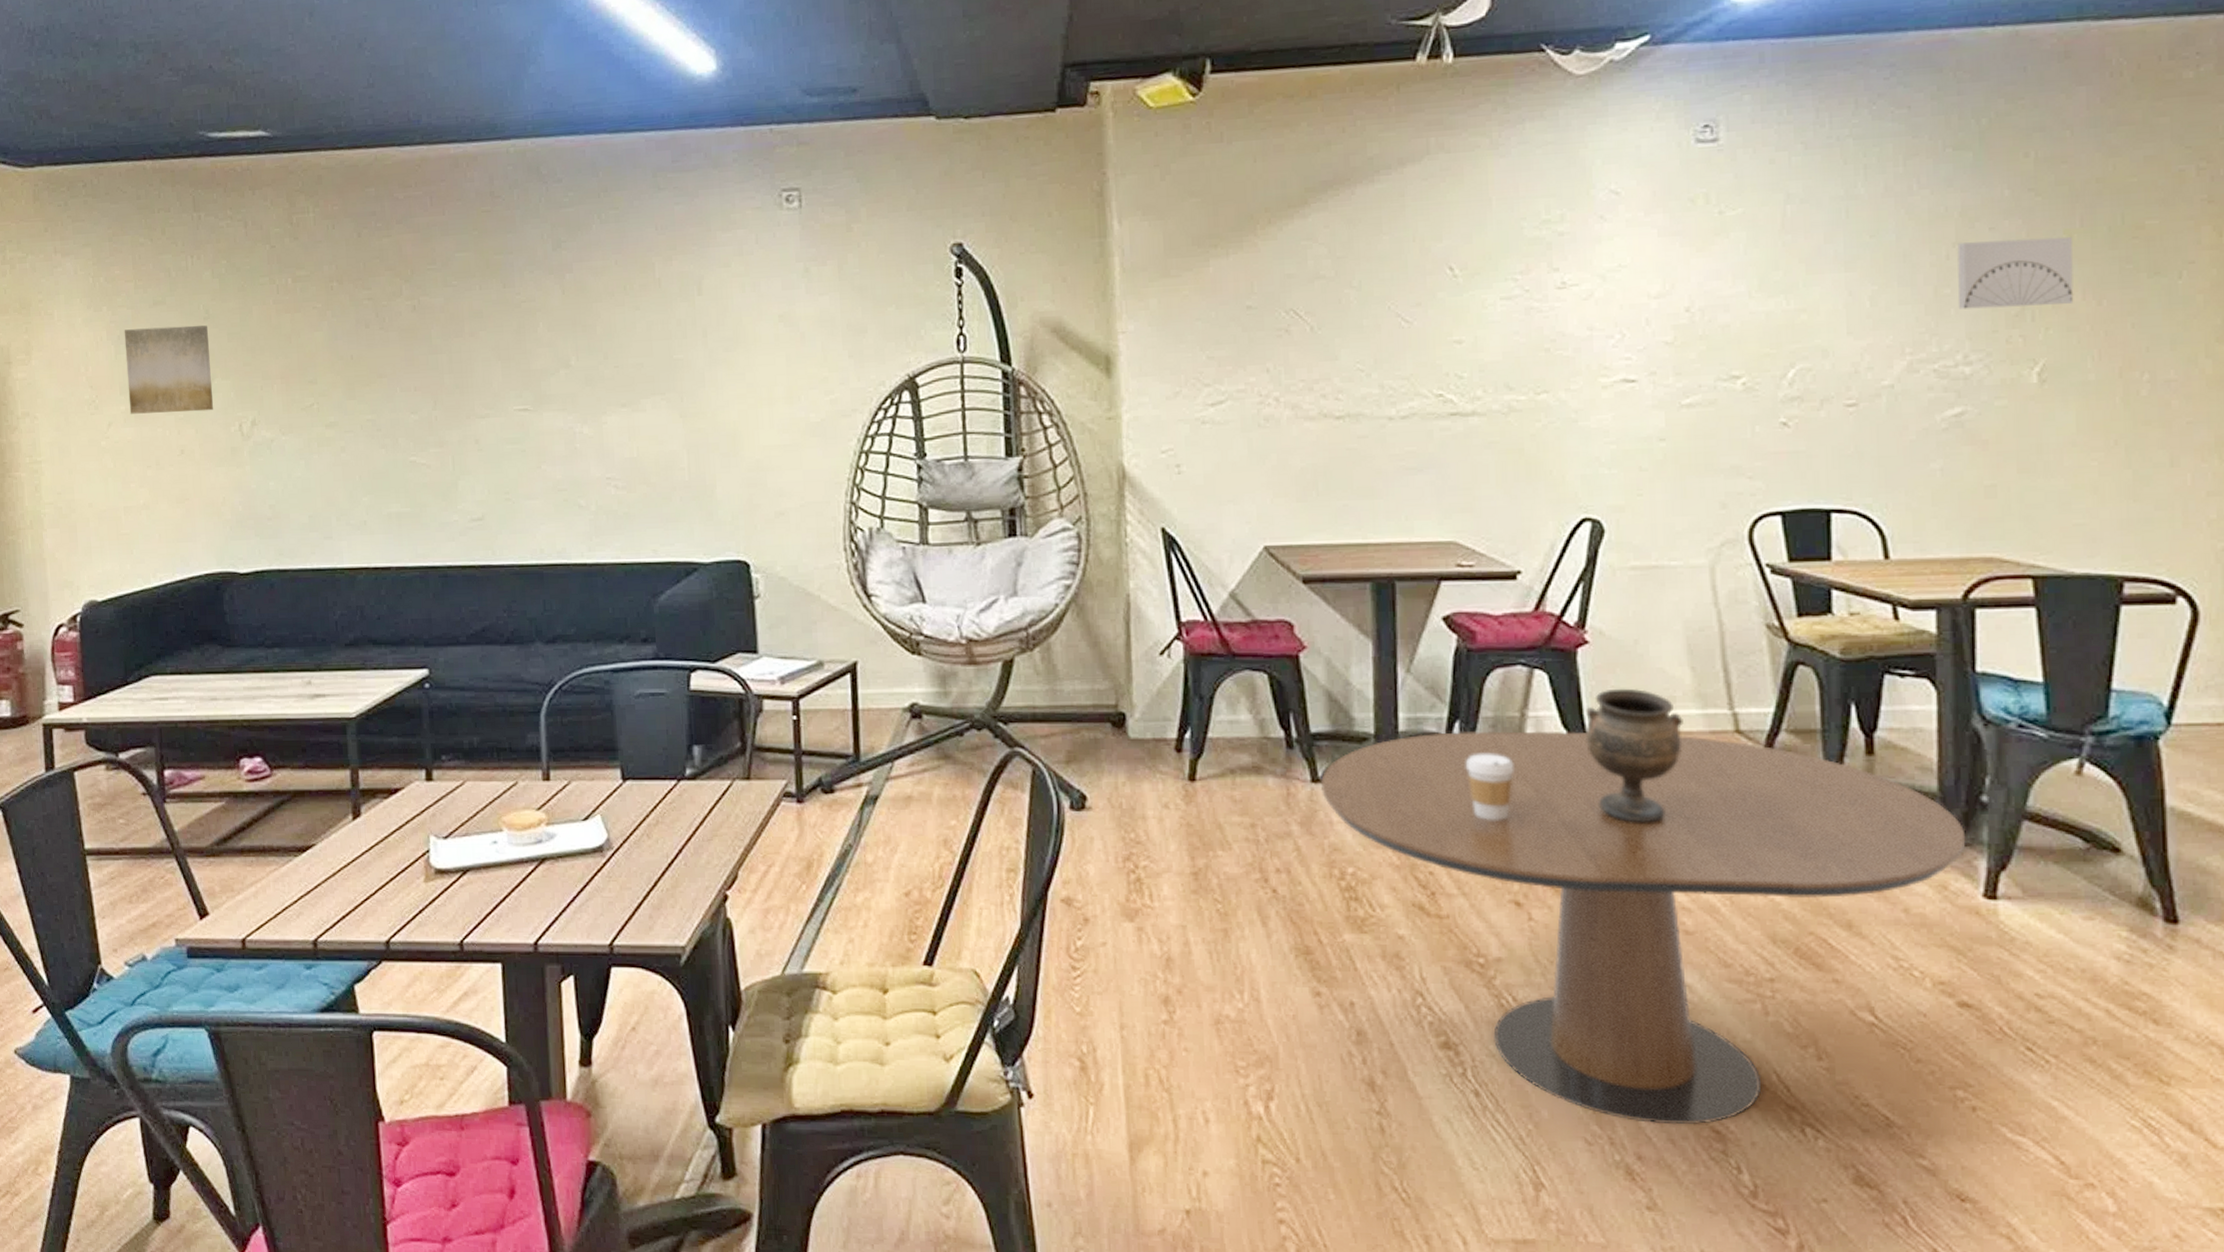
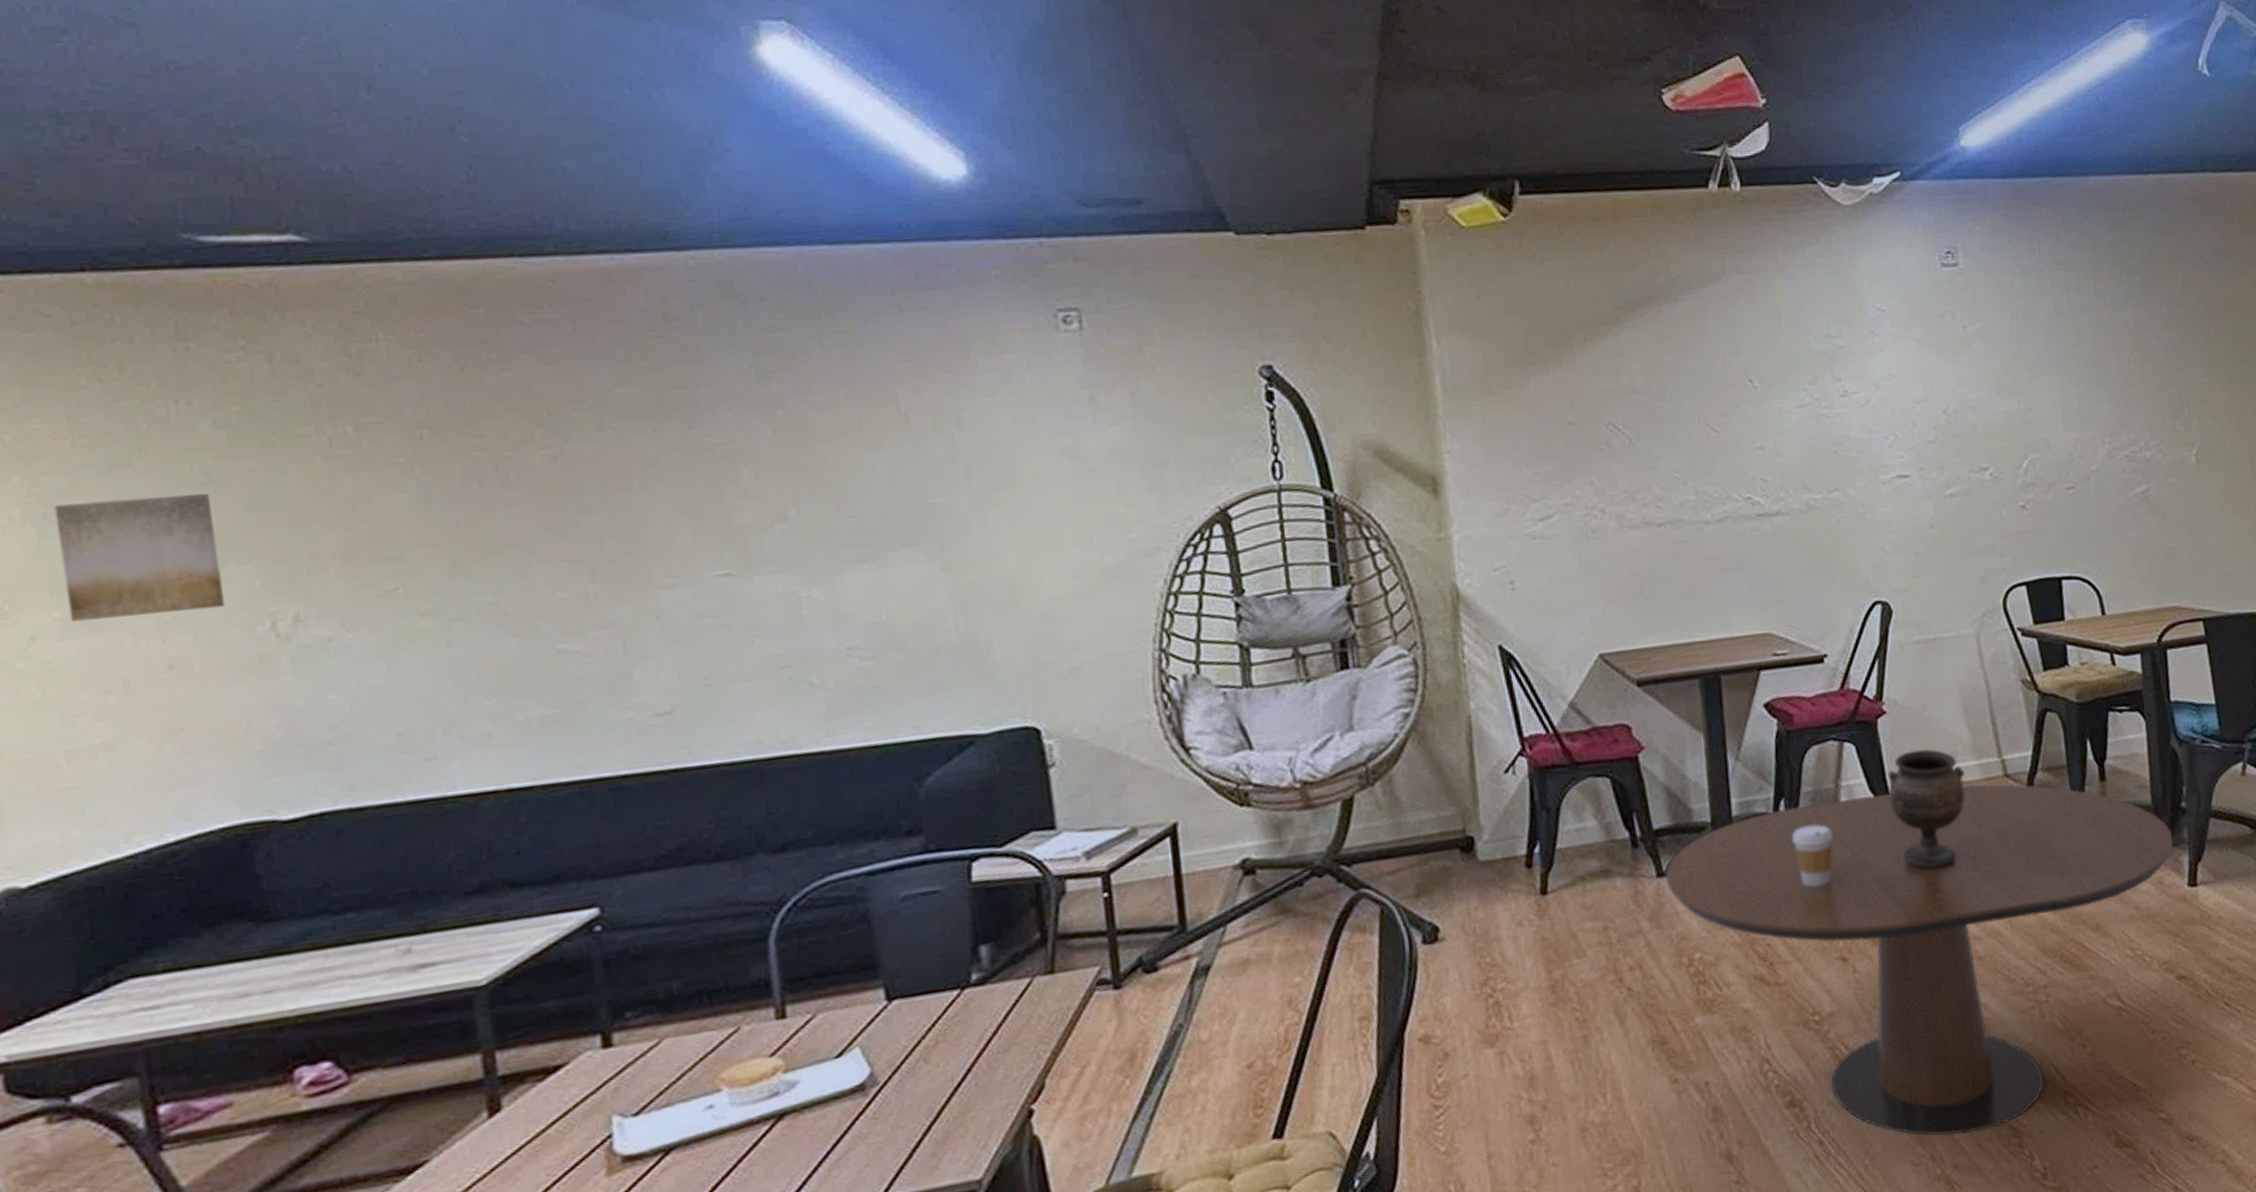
wall art: present [1957,236,2074,310] -> none [2134,344,2215,405]

